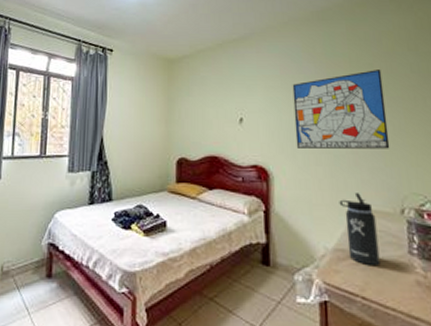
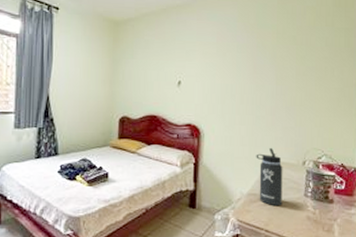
wall art: present [292,70,390,149] -> none [225,42,302,112]

